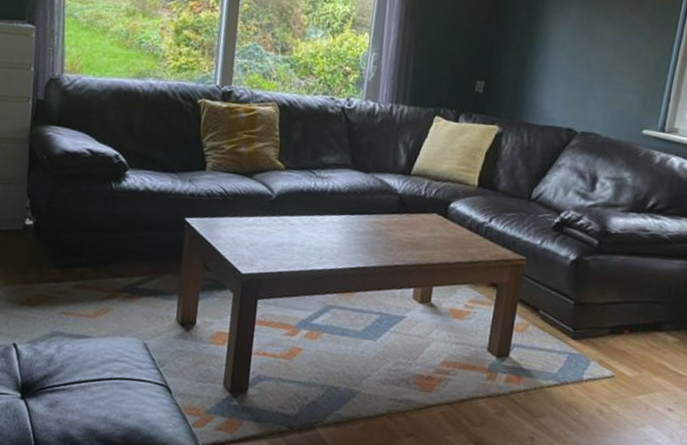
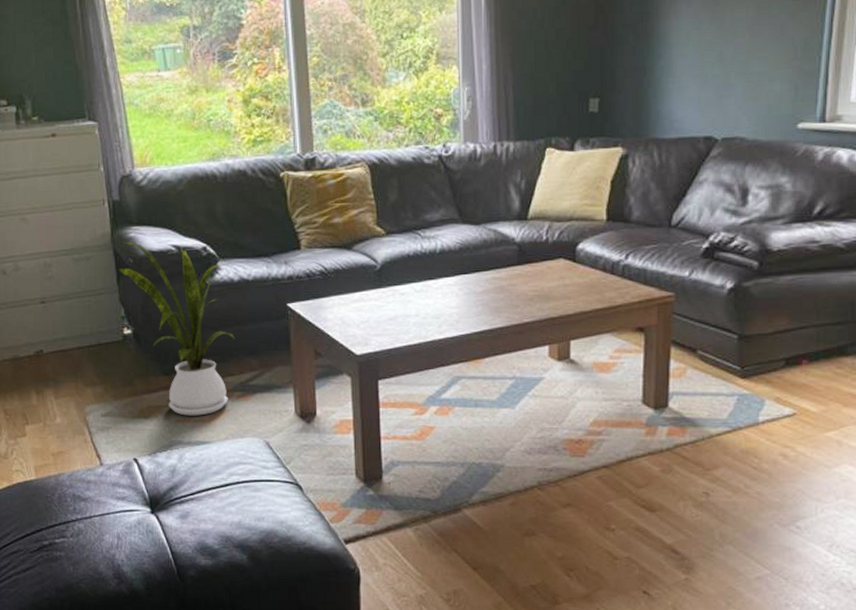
house plant: none [31,138,131,311] -> present [118,241,235,416]

